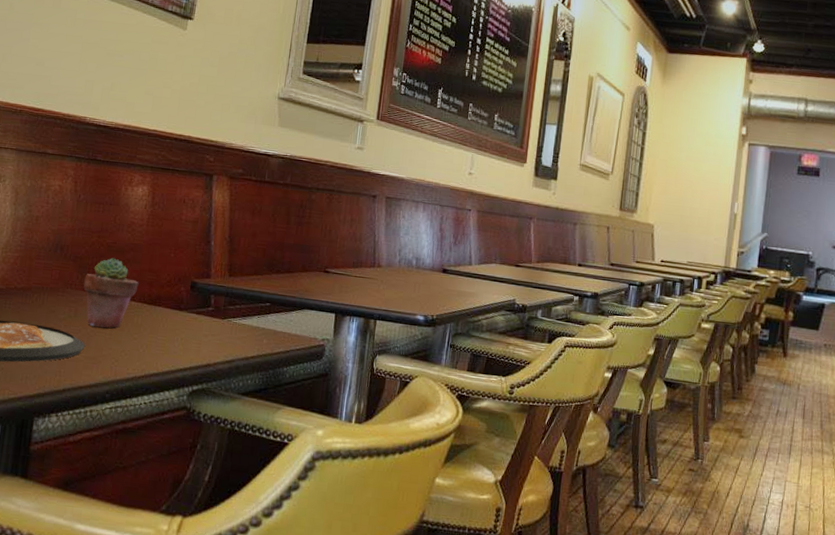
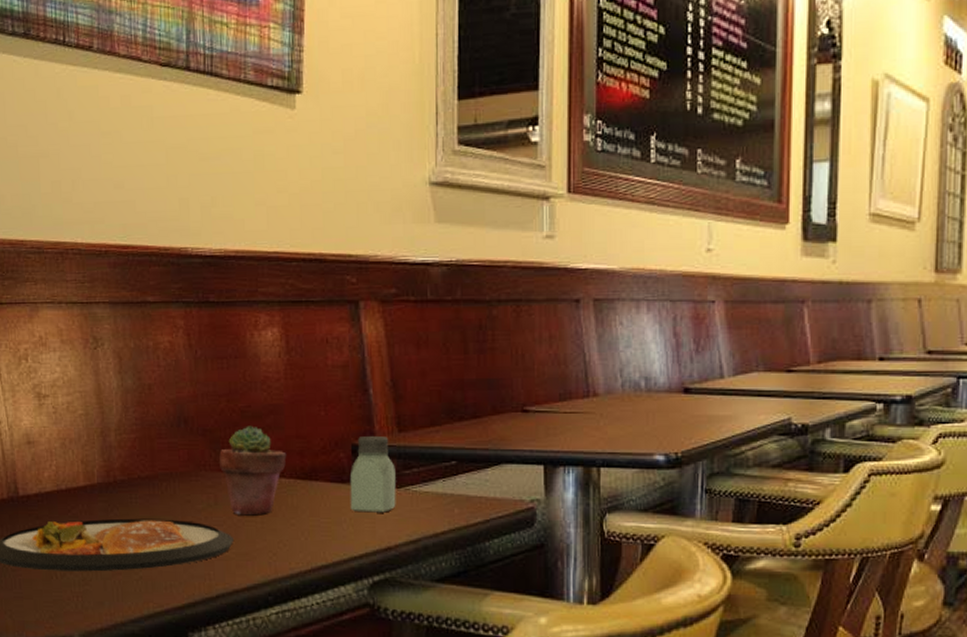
saltshaker: none [183,276,223,337] -> present [350,436,396,513]

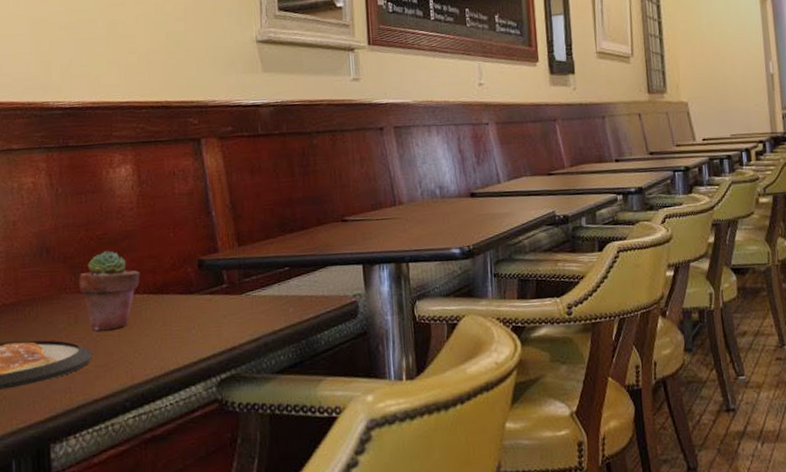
saltshaker: present [350,436,396,513] -> none [197,251,239,319]

